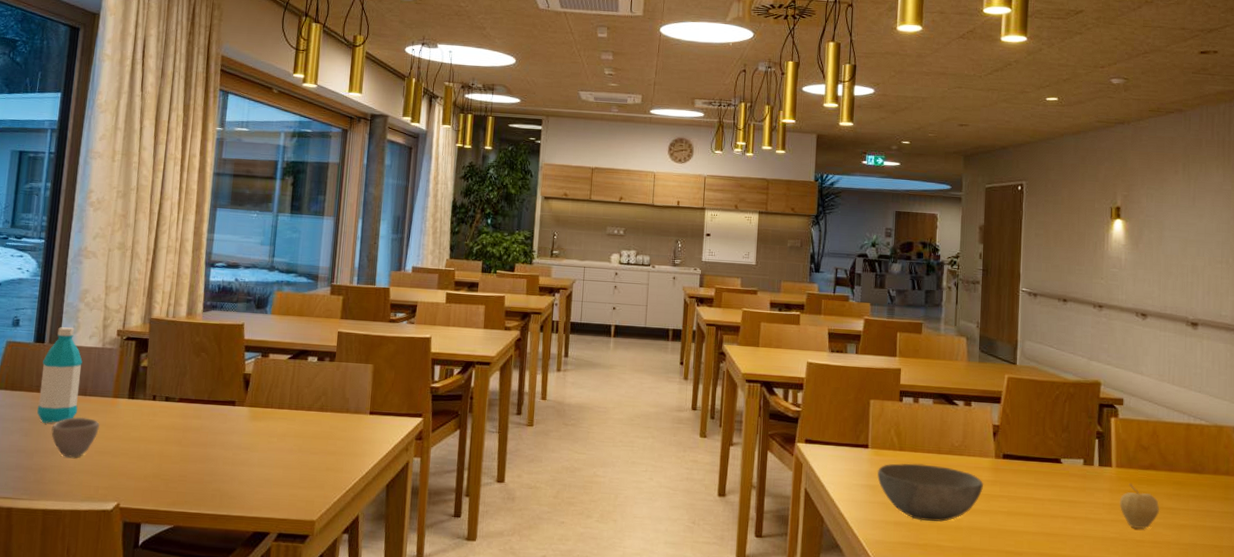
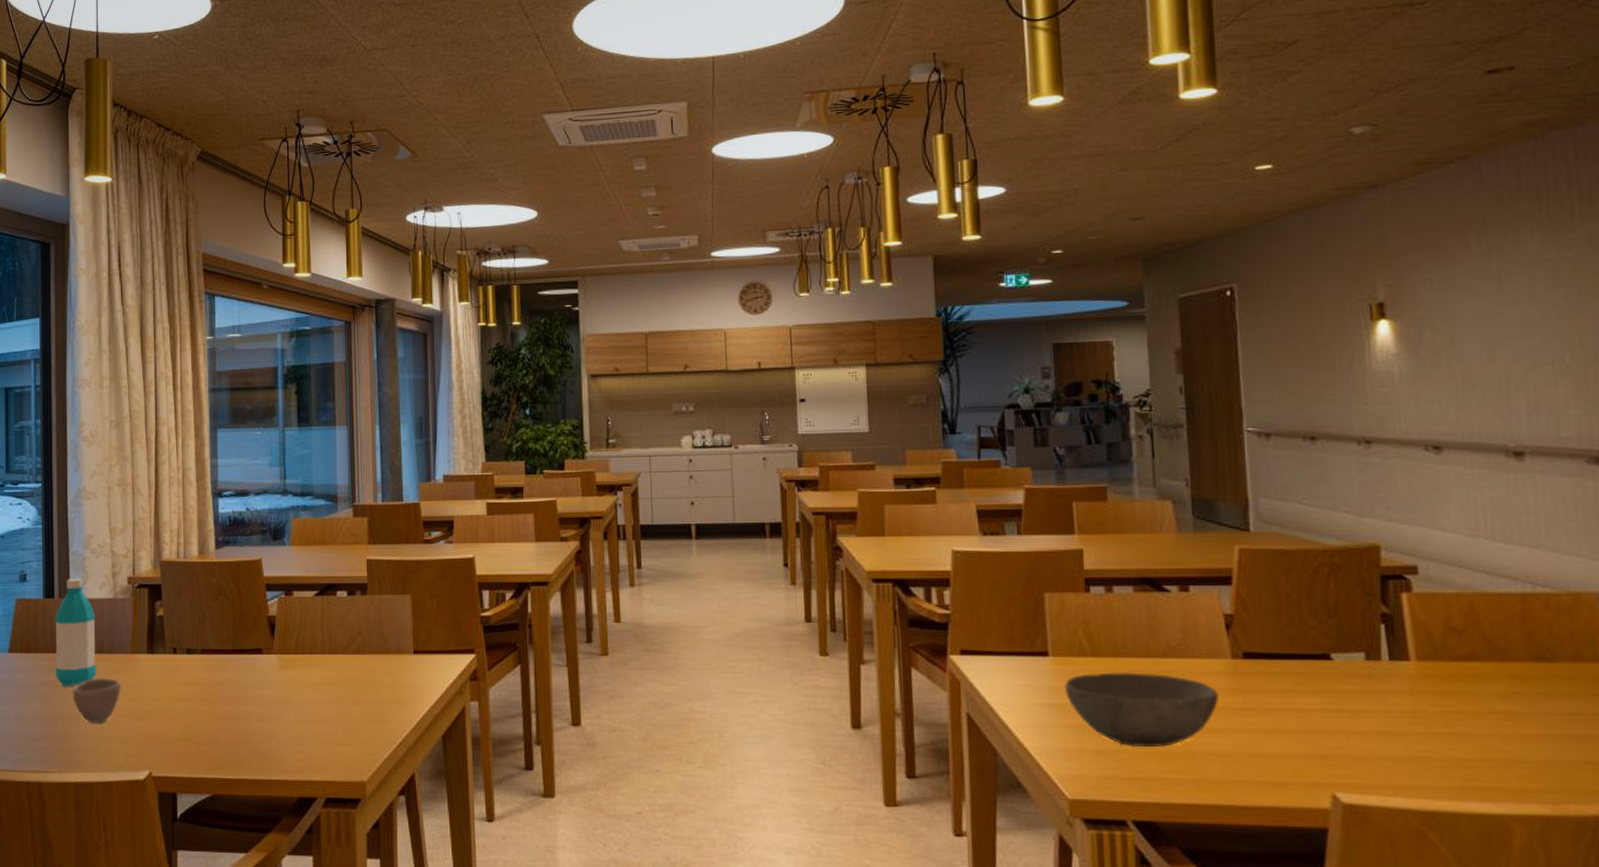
fruit: present [1120,483,1160,530] -> none [1427,680,1492,744]

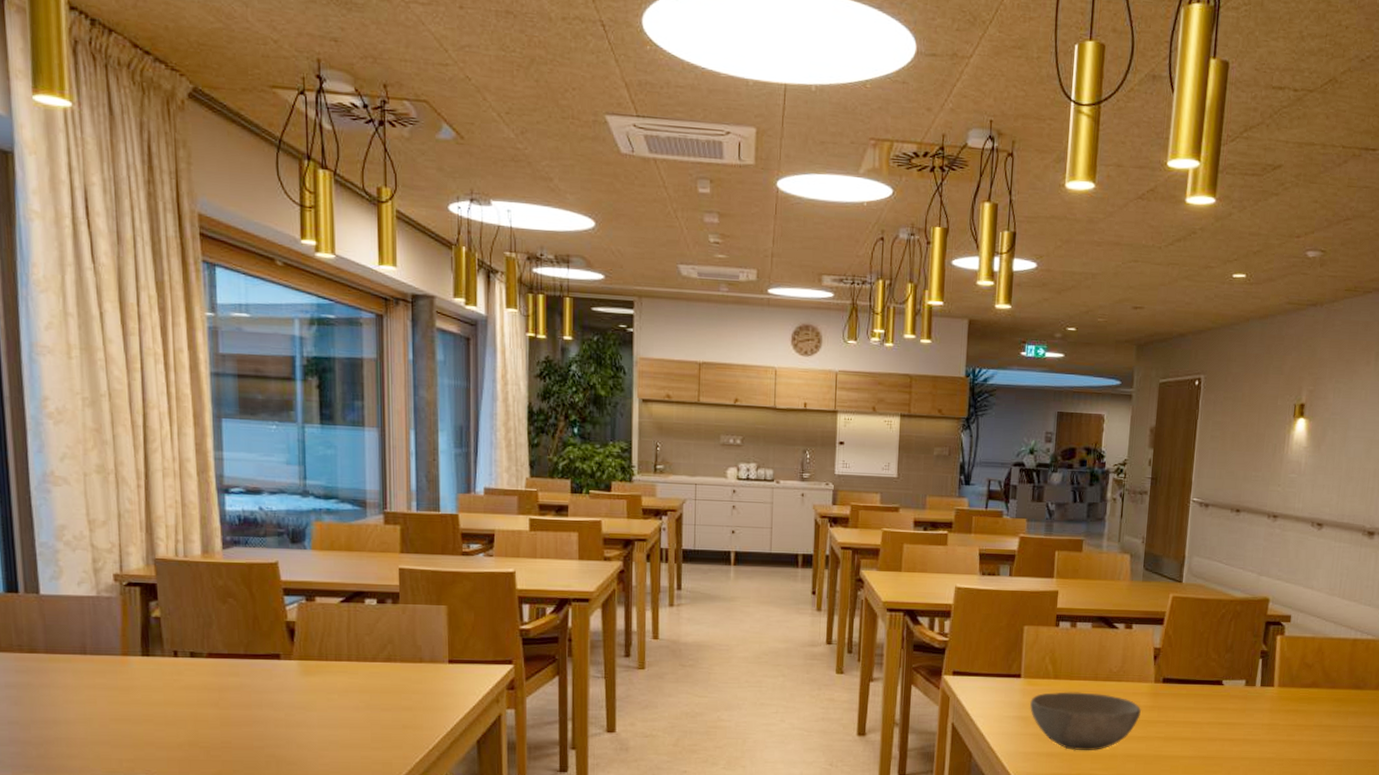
water bottle: present [55,578,96,686] -> none [21,572,78,689]
cup: present [72,677,121,723] -> none [48,679,110,728]

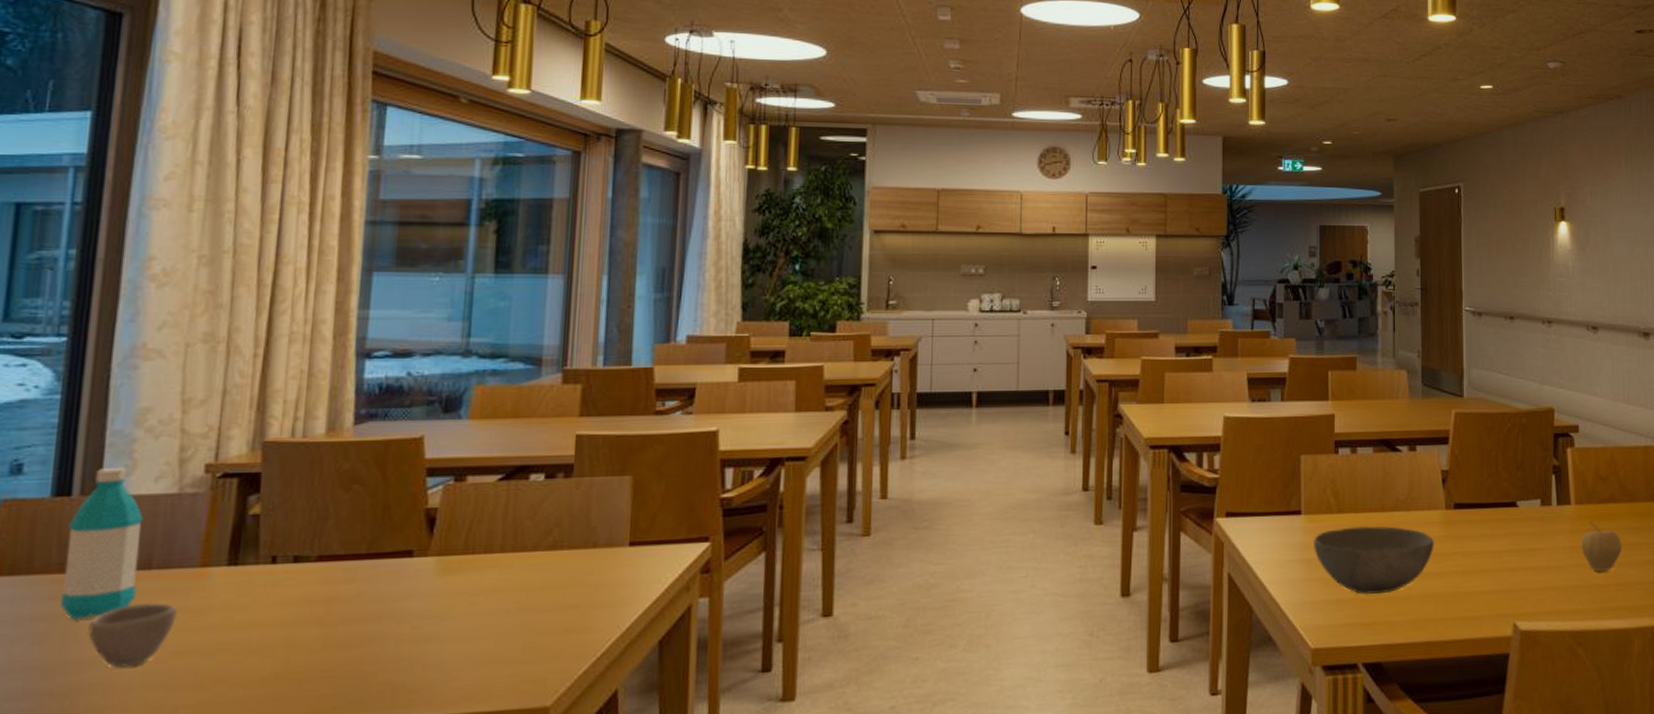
water bottle: none [21,572,78,689] -> present [61,466,143,620]
cup: none [48,679,110,728] -> present [88,602,177,668]
fruit: none [1279,702,1319,748] -> present [1581,520,1623,573]

